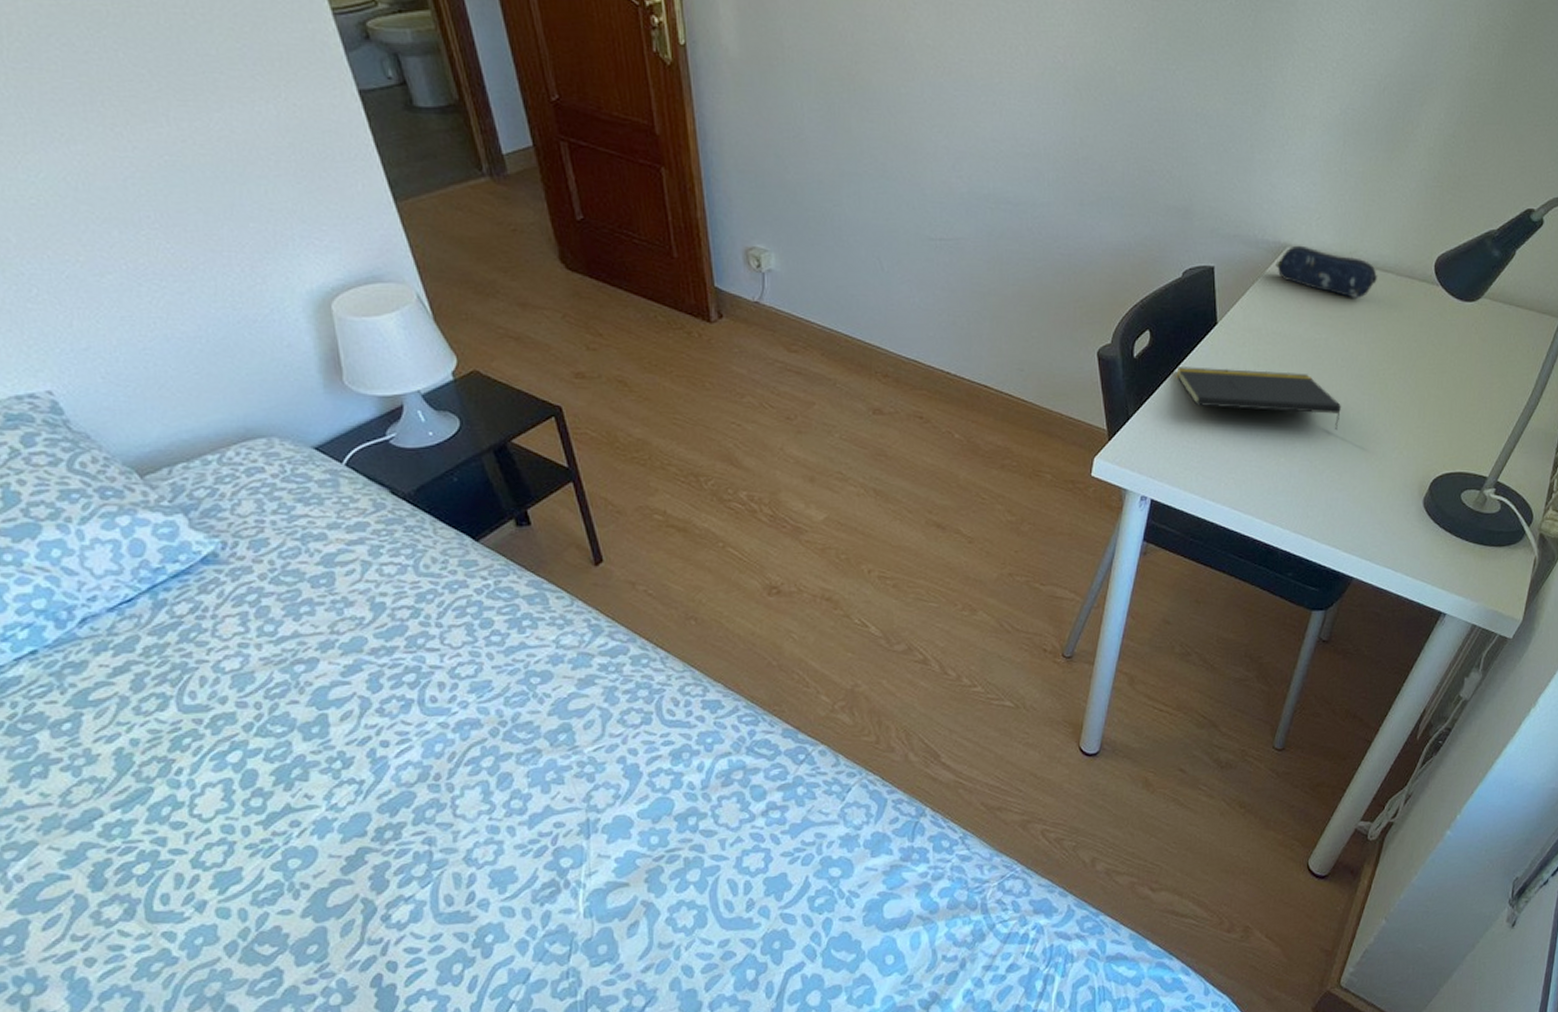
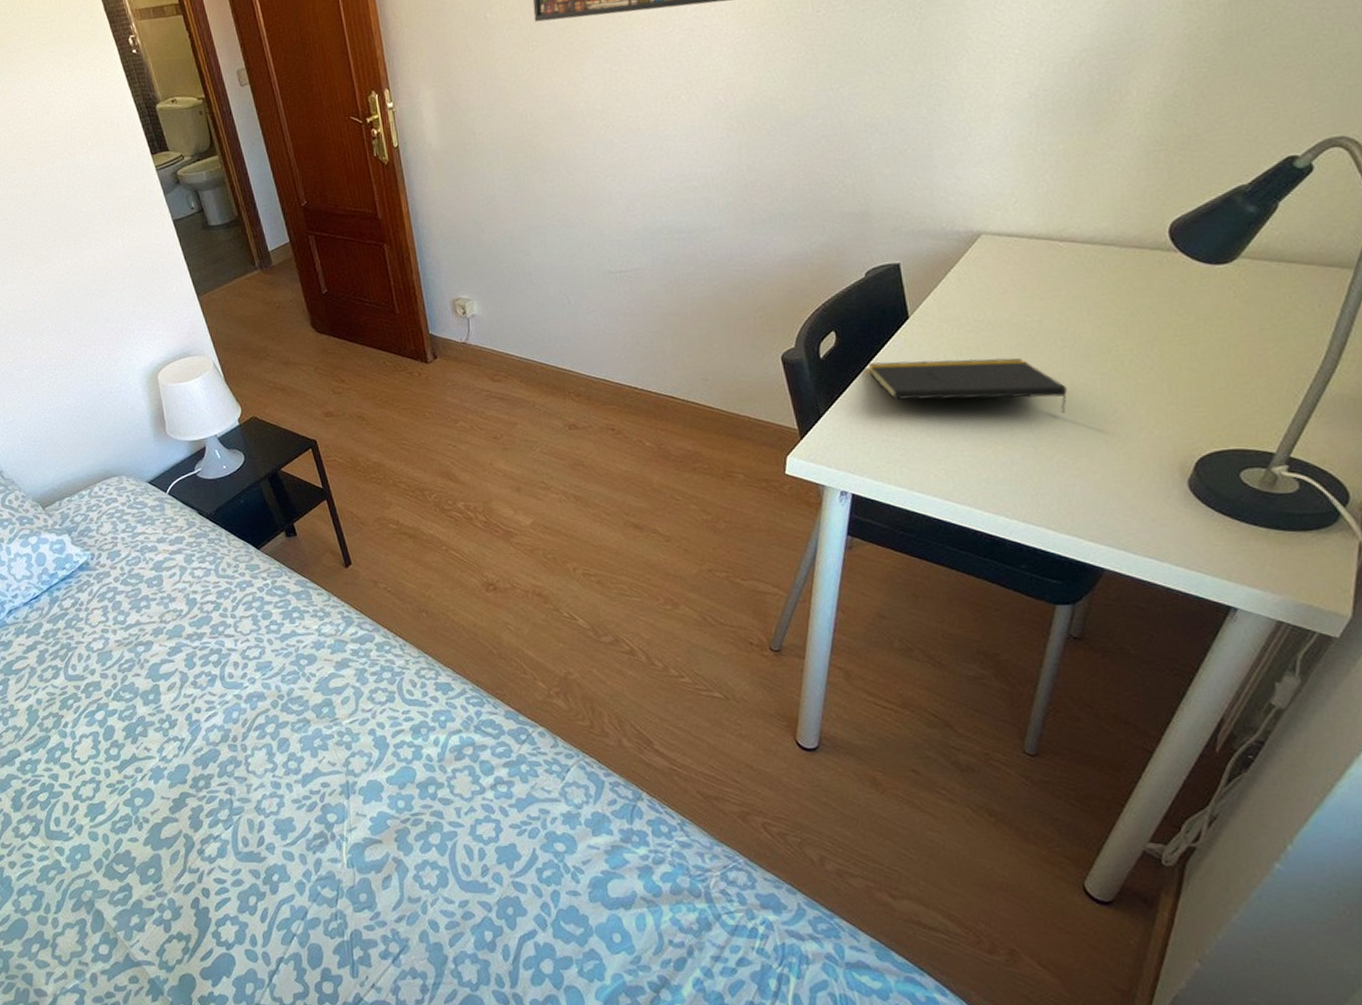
pencil case: present [1275,245,1377,298] -> none [970,231,1096,277]

